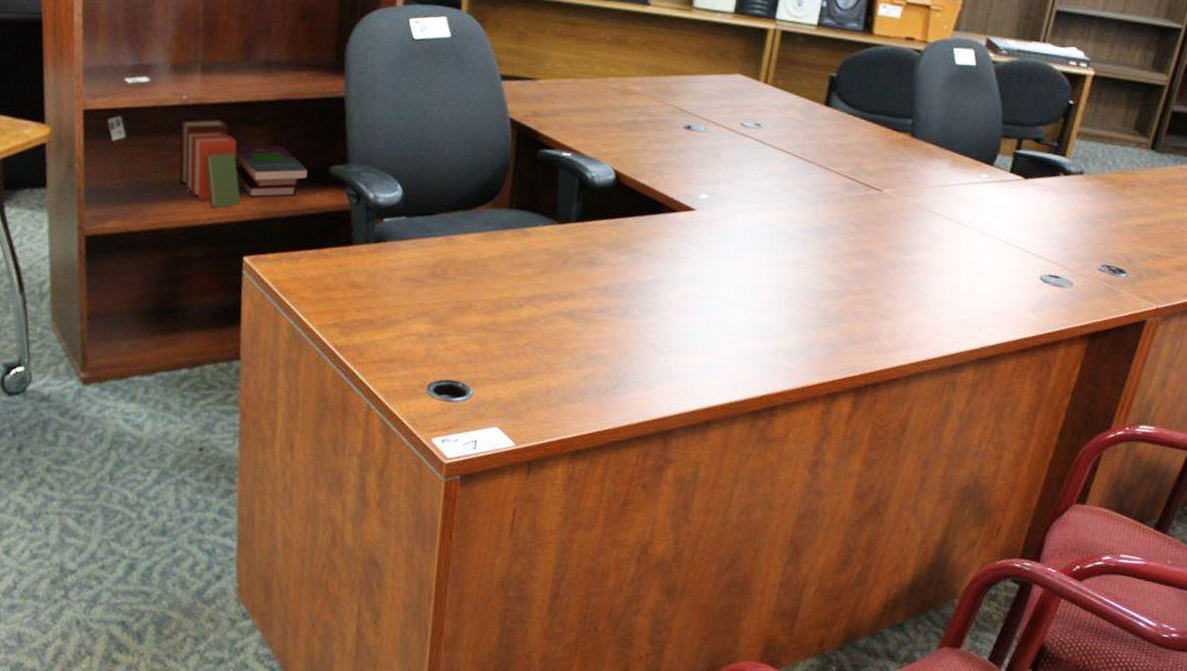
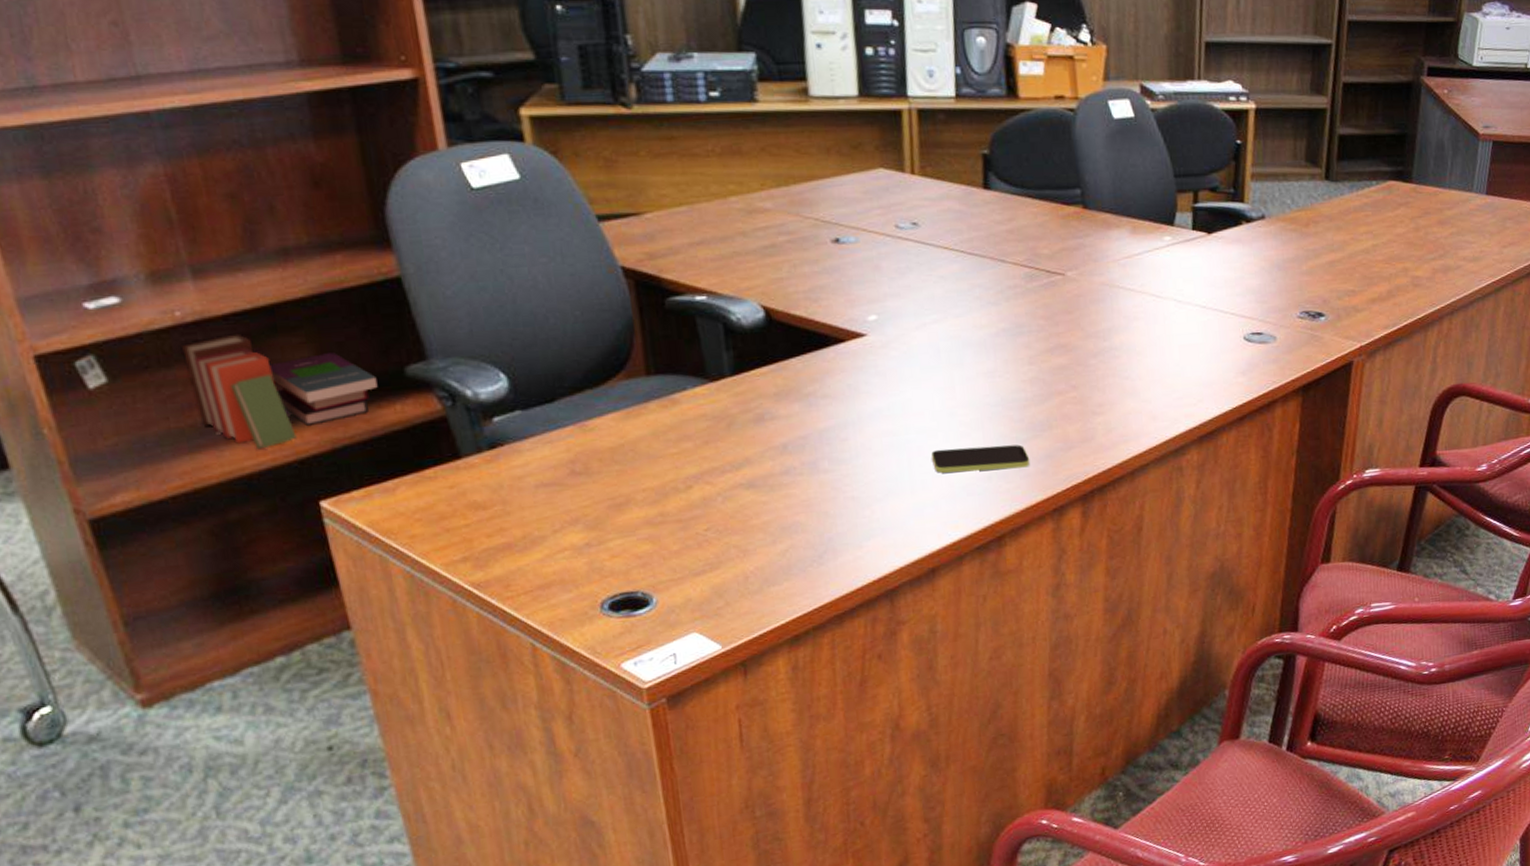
phone: none [728,319,815,351] -> present [931,444,1030,473]

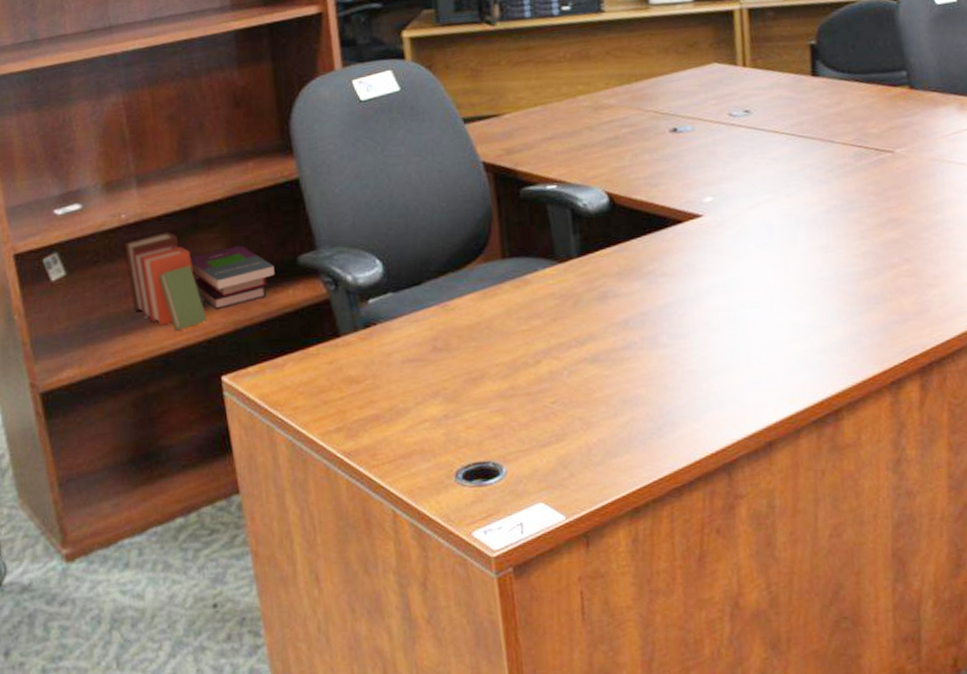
phone: present [931,444,1030,473] -> none [766,317,866,347]

